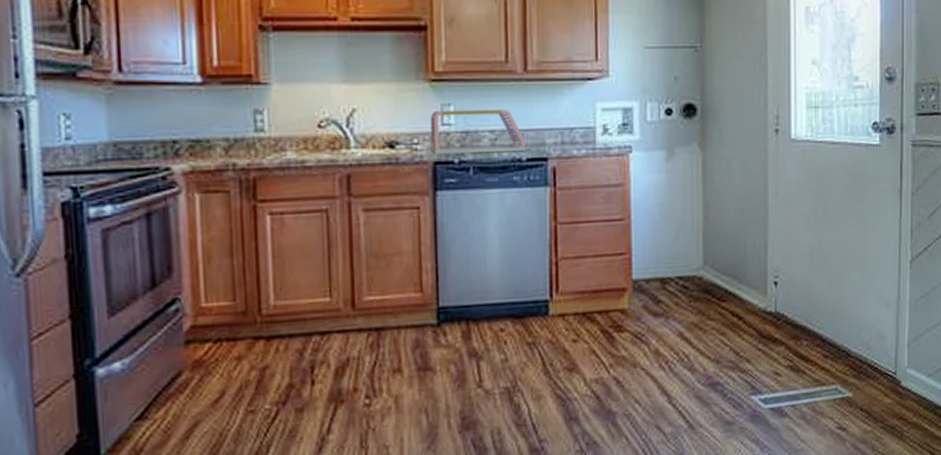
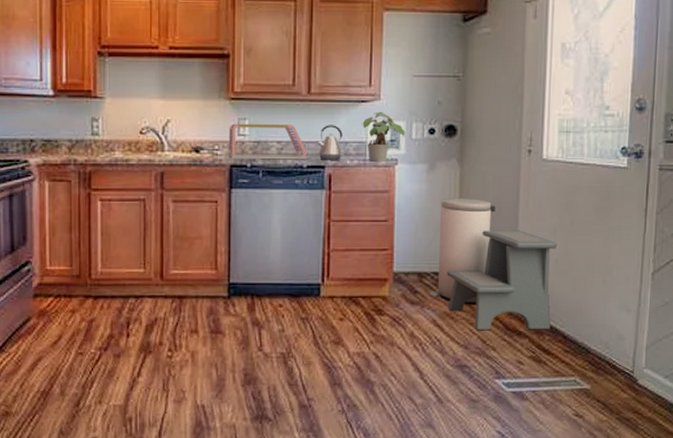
kettle: none [537,108,569,152] -> present [317,125,344,161]
potted plant: none [589,90,639,152] -> present [362,111,405,163]
pedal bin: none [673,187,743,313] -> present [428,197,496,305]
step stool: none [692,222,810,341] -> present [446,230,556,331]

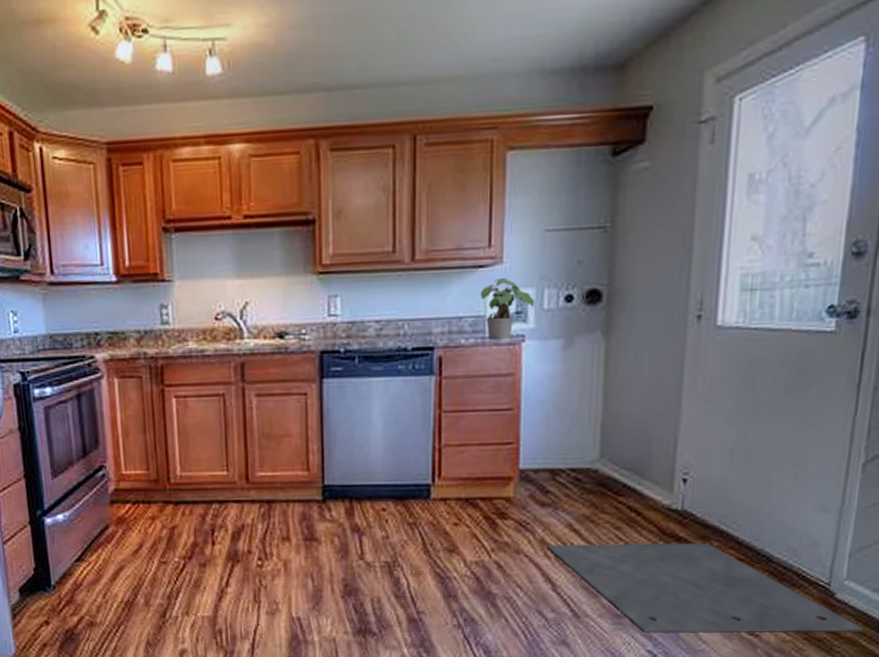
dish rack: present [228,123,308,160] -> none [317,300,412,345]
kettle: present [317,125,344,161] -> none [424,297,457,342]
door mat: none [416,337,660,415] -> present [547,543,865,633]
pedal bin: present [428,197,496,305] -> none [563,378,651,507]
step stool: present [446,230,556,331] -> none [586,415,732,536]

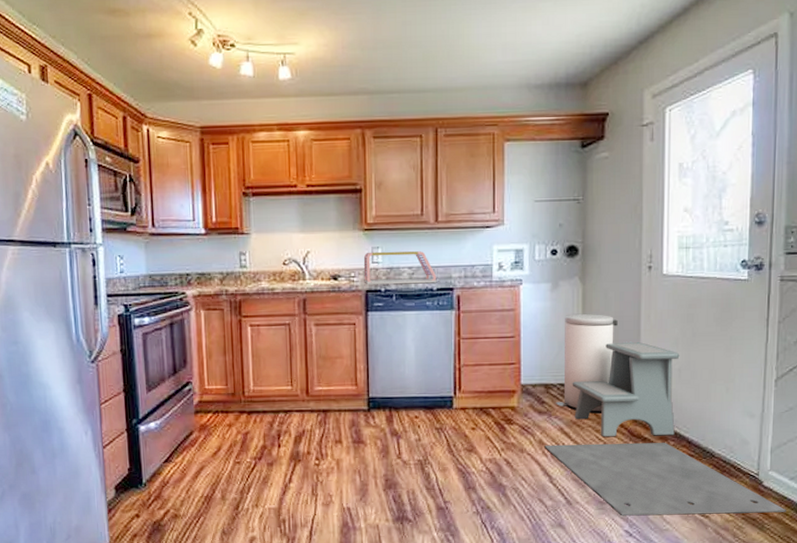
dish rack: none [317,300,412,345] -> present [363,251,437,285]
potted plant: present [480,277,535,341] -> none [487,235,529,284]
pedal bin: none [563,378,651,507] -> present [555,313,618,414]
step stool: none [586,415,732,536] -> present [572,342,679,438]

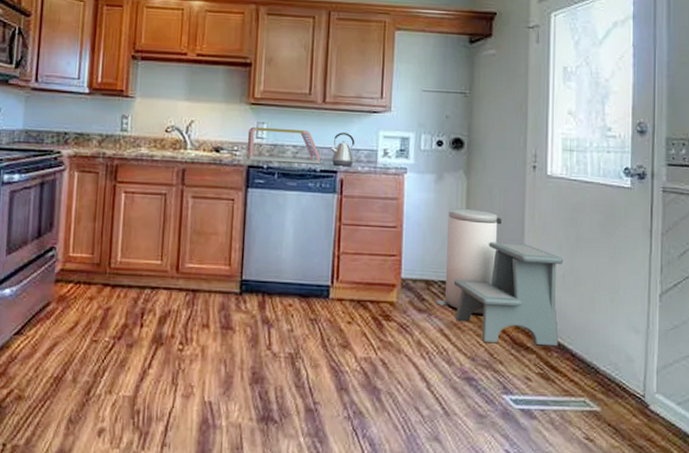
kettle: none [445,250,471,284] -> present [330,132,355,167]
door mat: present [544,443,786,516] -> none [423,346,674,441]

